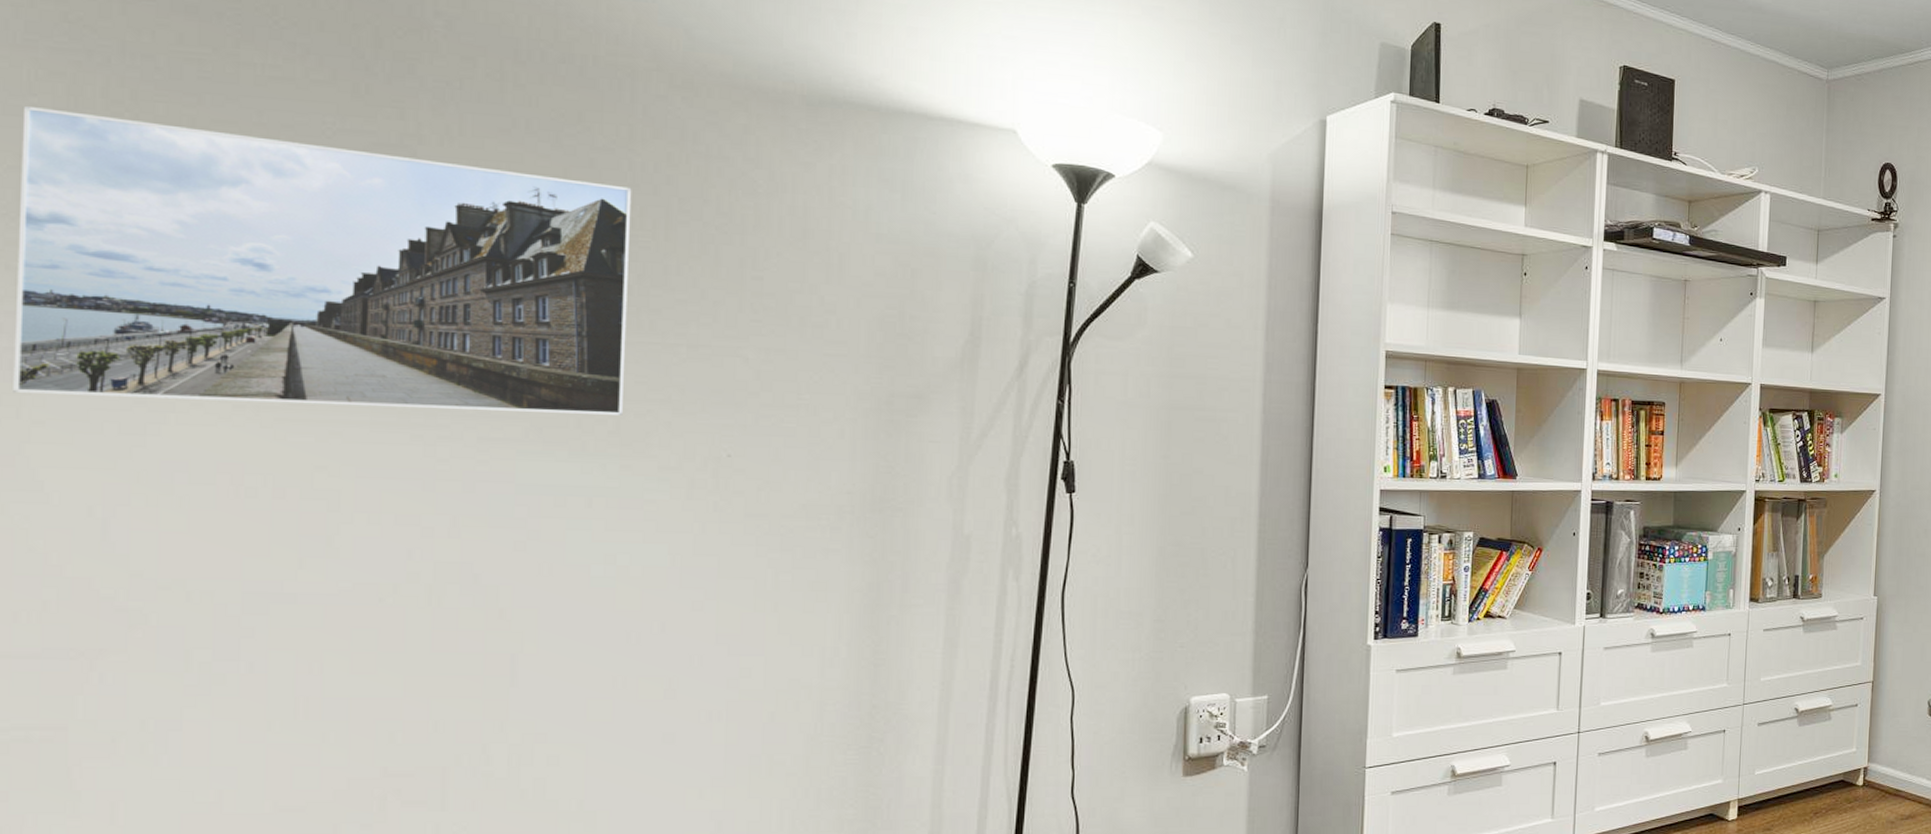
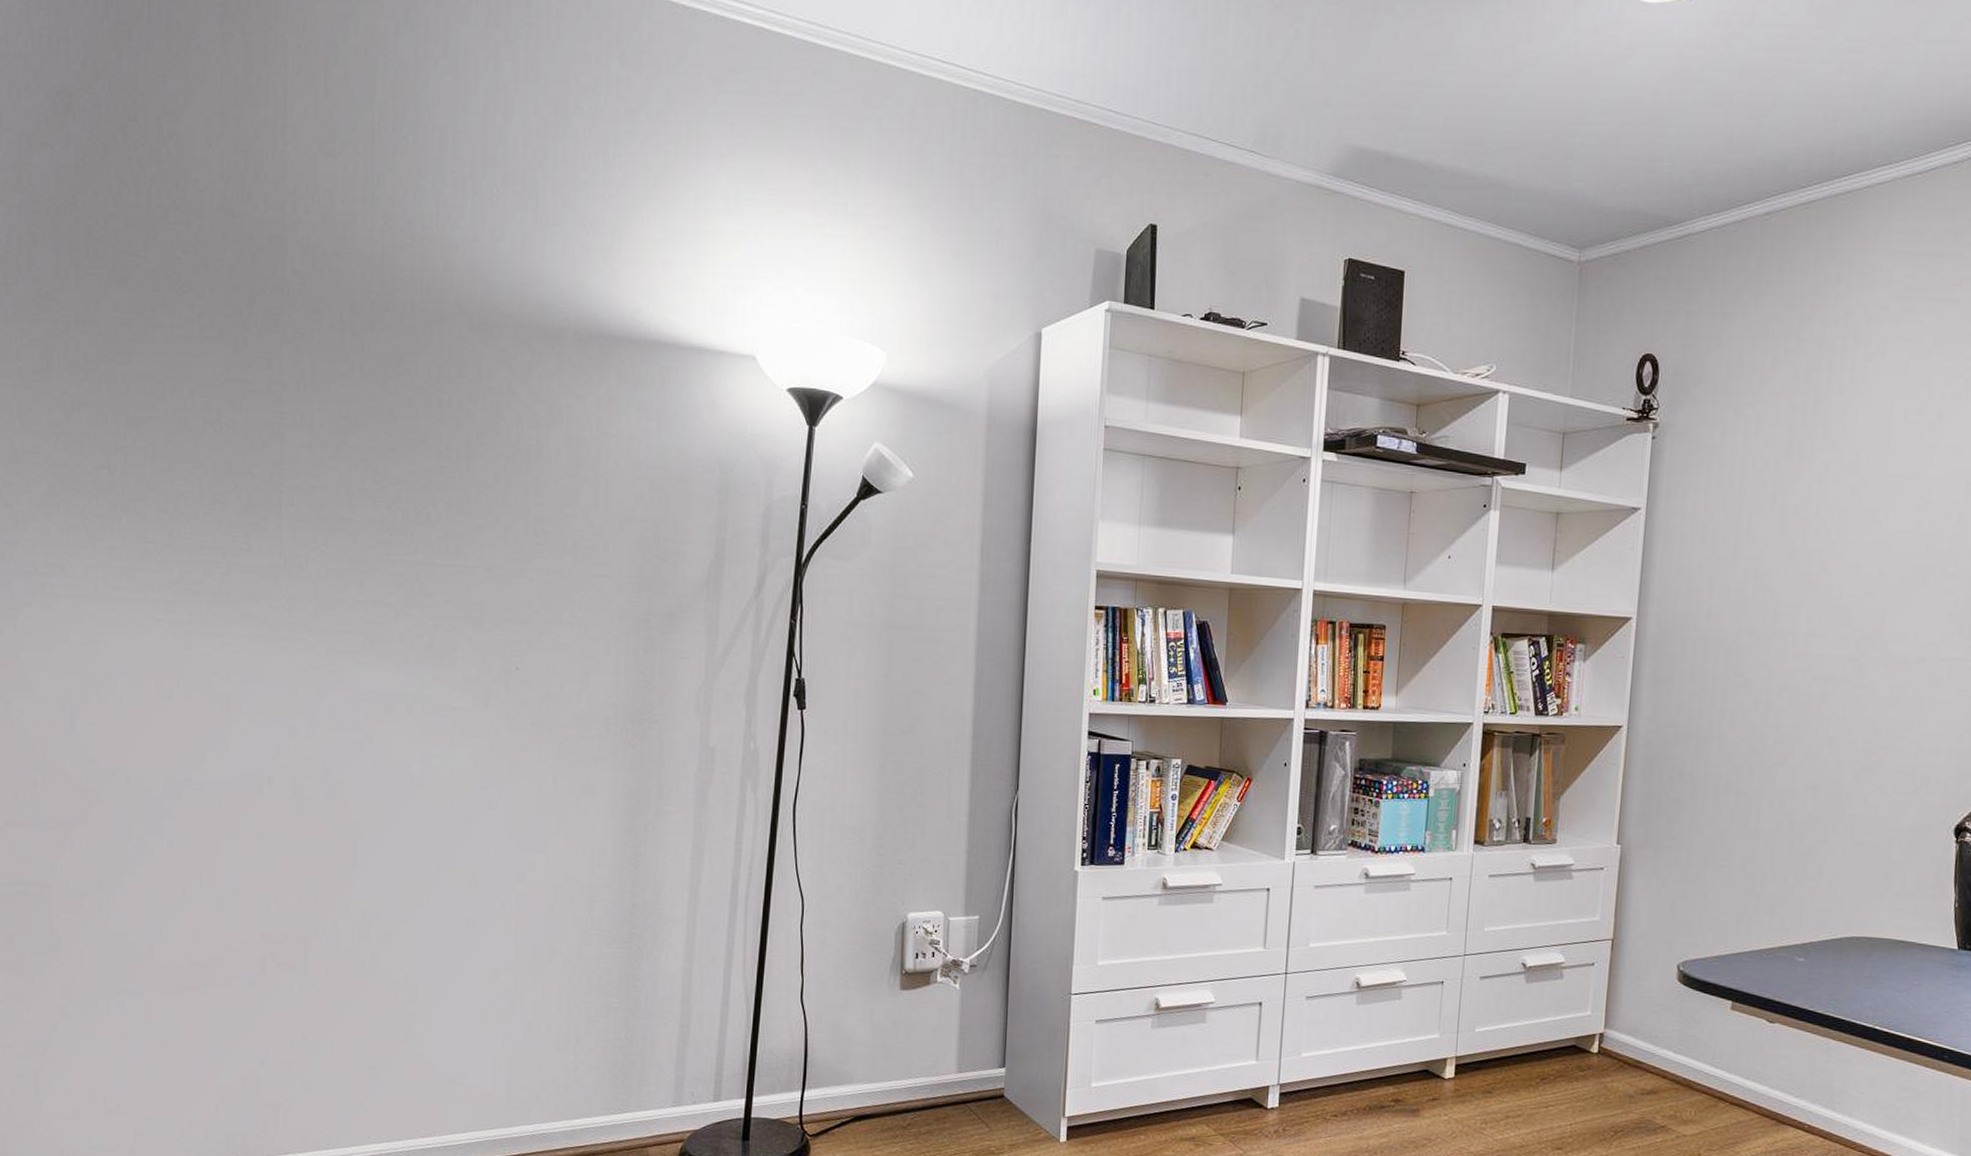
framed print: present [13,105,632,415] -> none [11,368,441,631]

